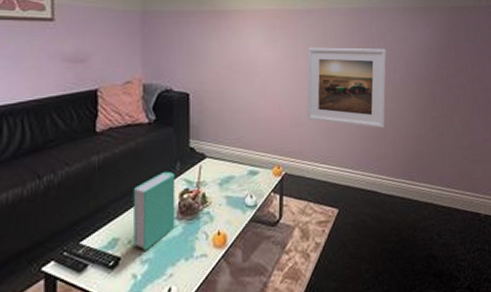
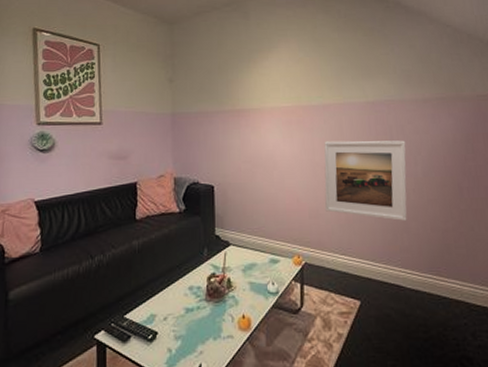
book: present [132,171,176,251] -> none [167,256,204,328]

